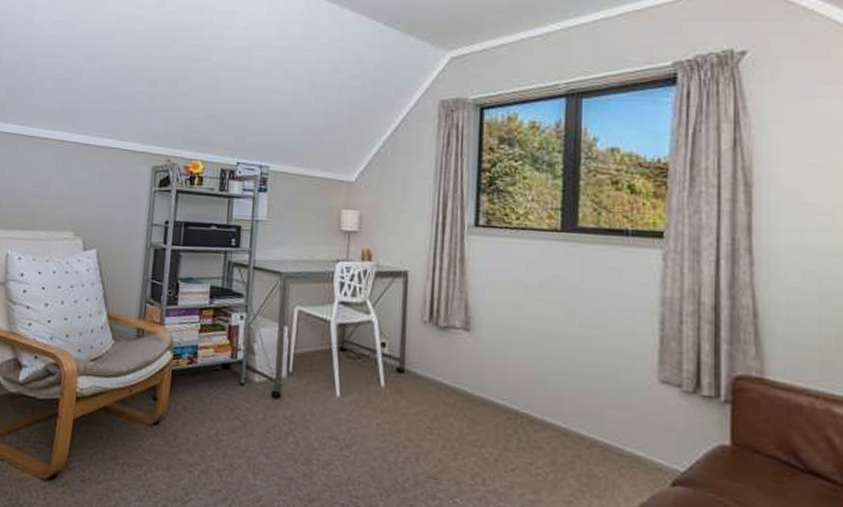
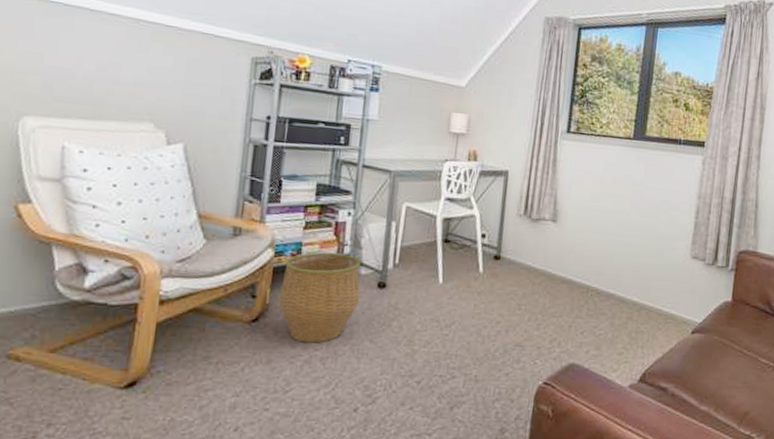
basket: none [177,356,255,453] -> present [278,252,362,343]

